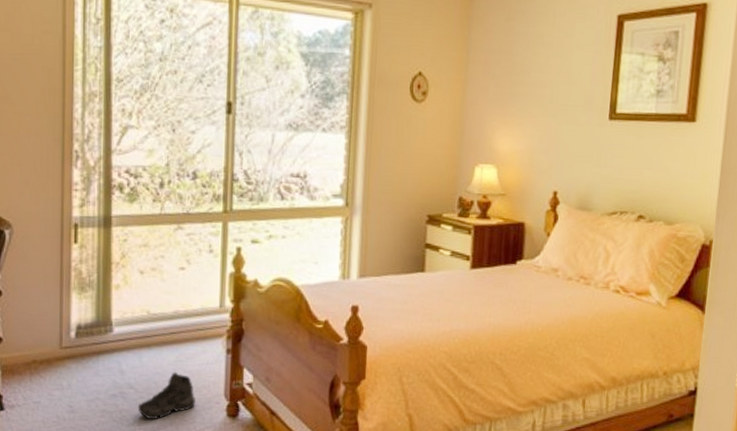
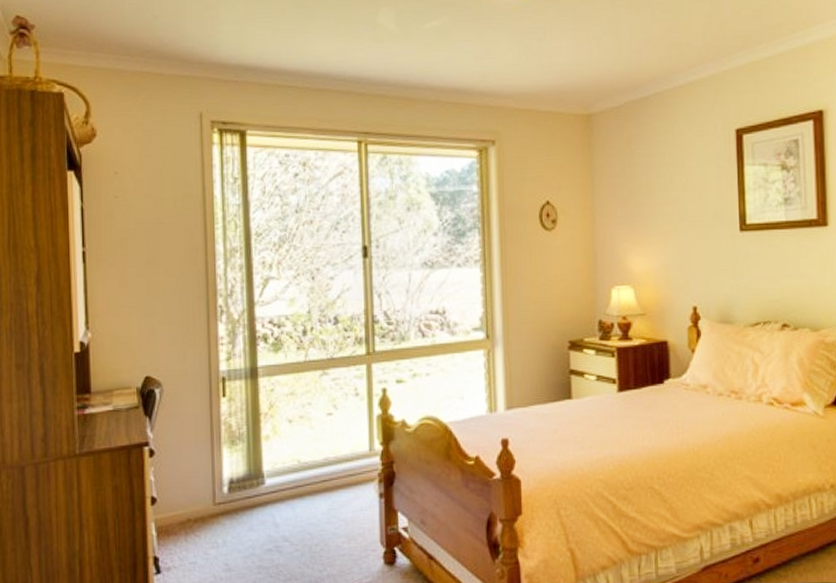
sneaker: present [138,372,195,420] -> none [294,521,351,573]

